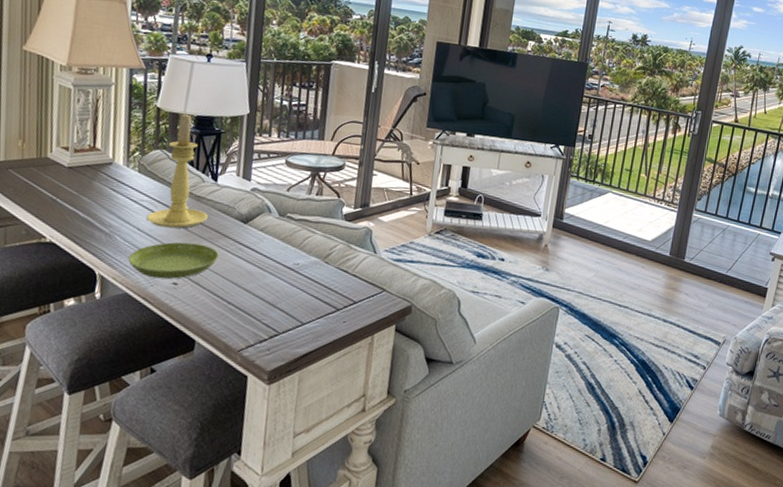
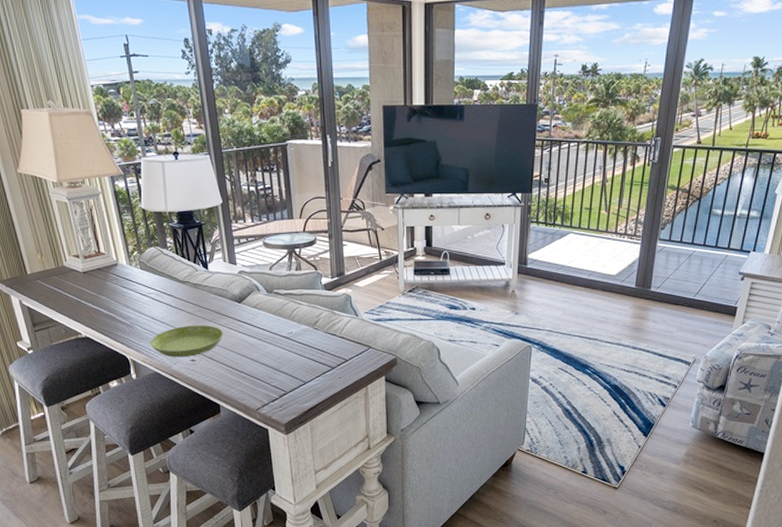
candle holder: present [146,113,208,228] -> none [156,210,207,314]

